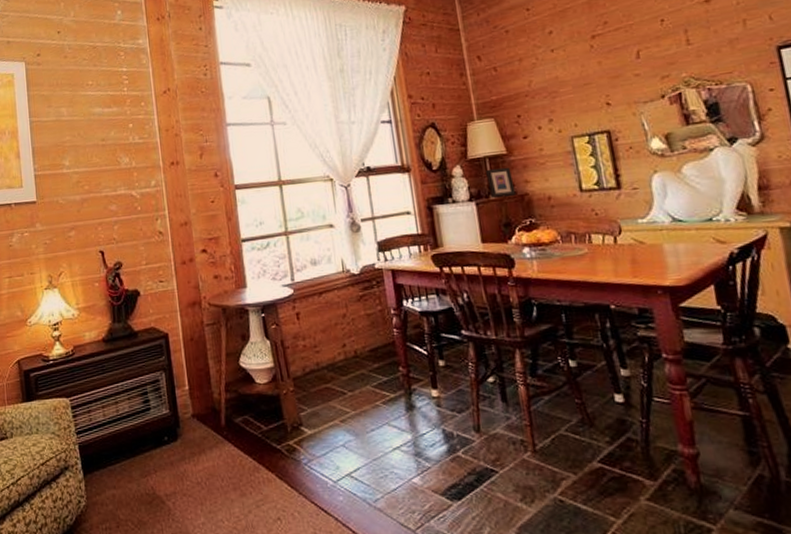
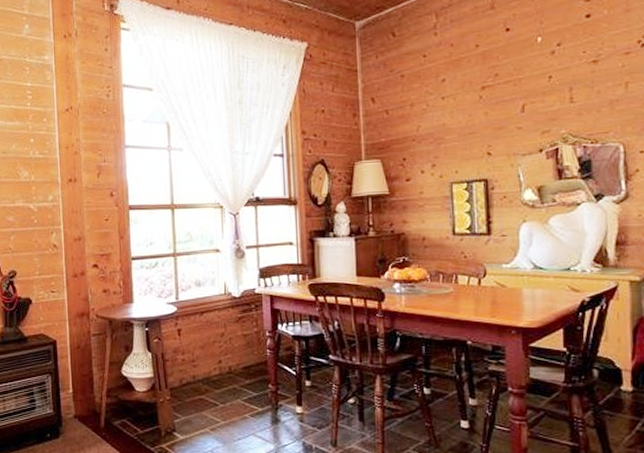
picture frame: present [486,167,516,198] -> none [368,207,393,235]

